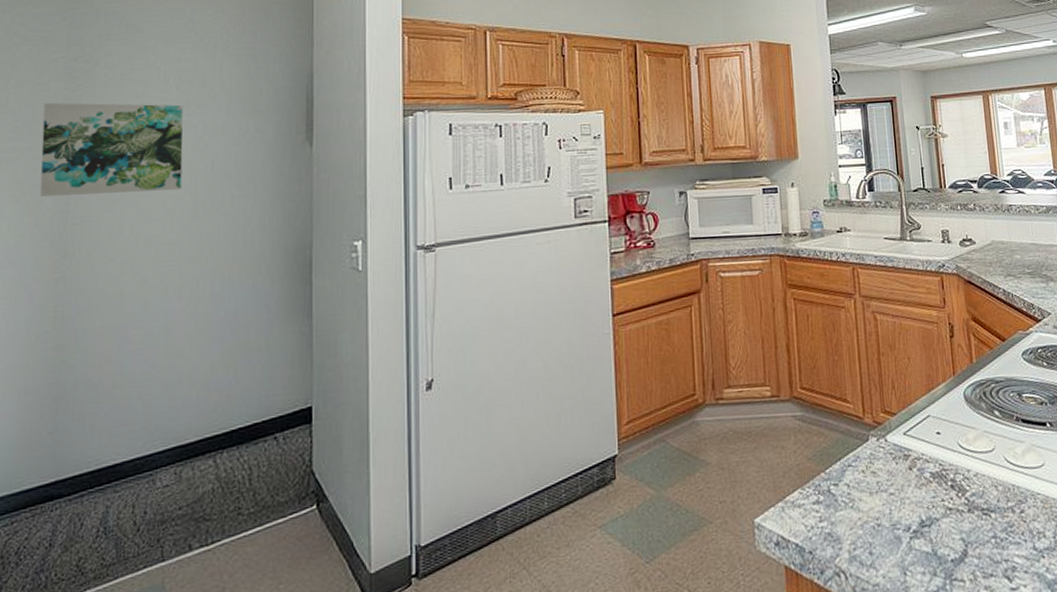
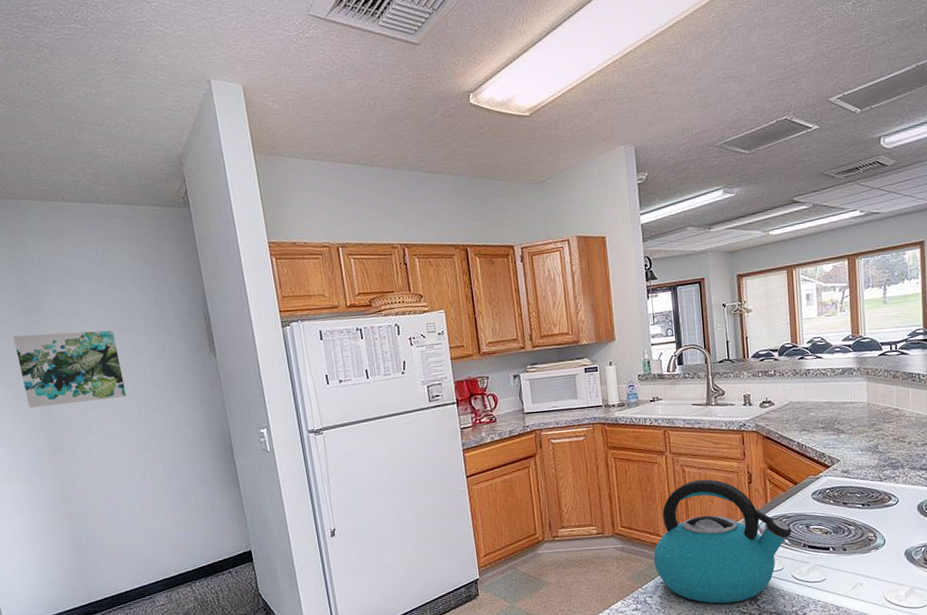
kettle: none [839,330,1002,496] -> present [653,479,792,604]

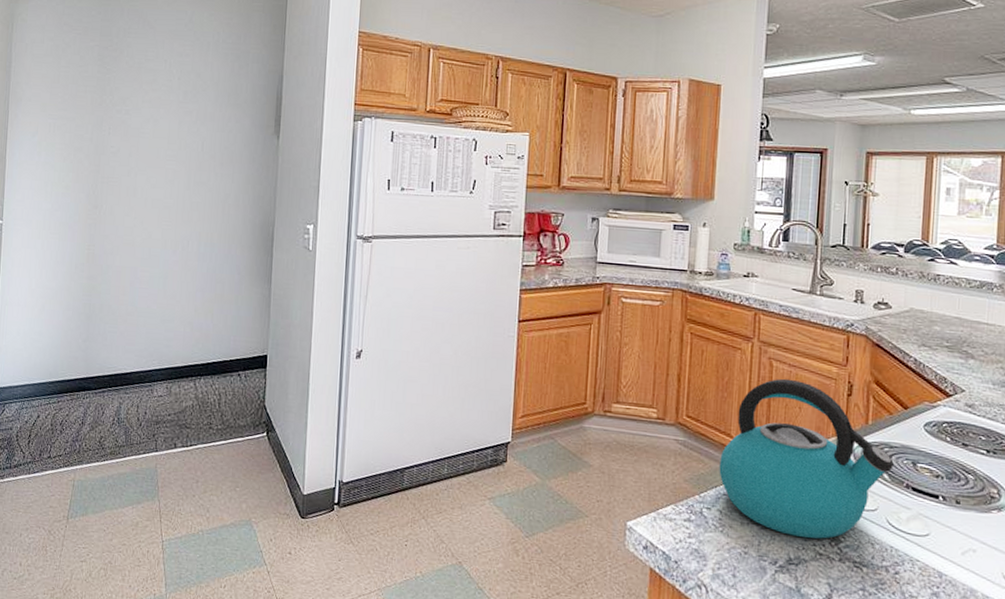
wall art: present [13,330,127,408] -> none [80,81,183,164]

